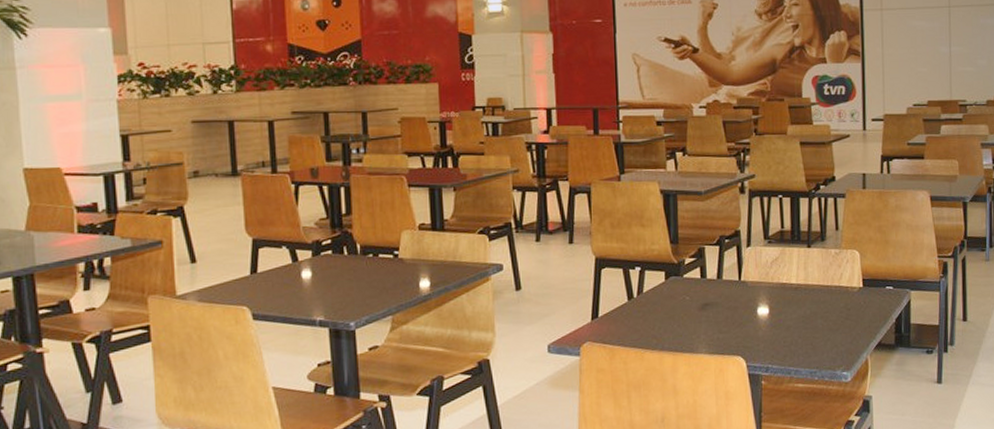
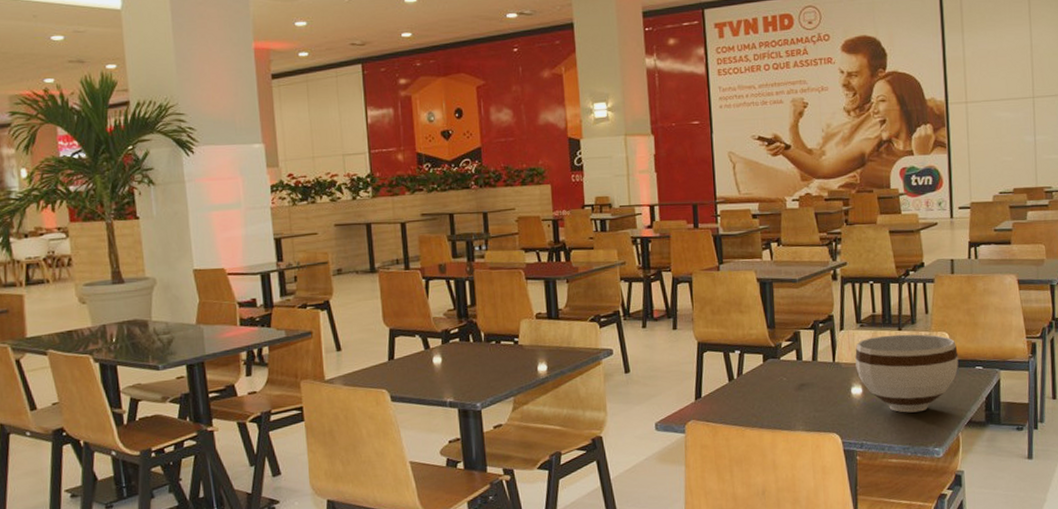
bowl: none [762,251,869,335] -> present [855,334,959,413]

